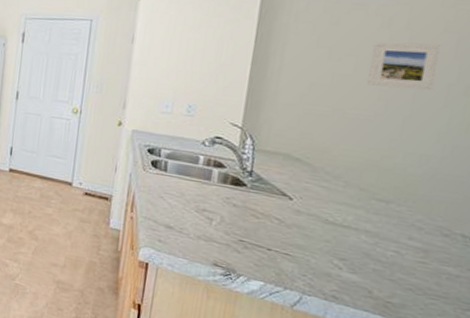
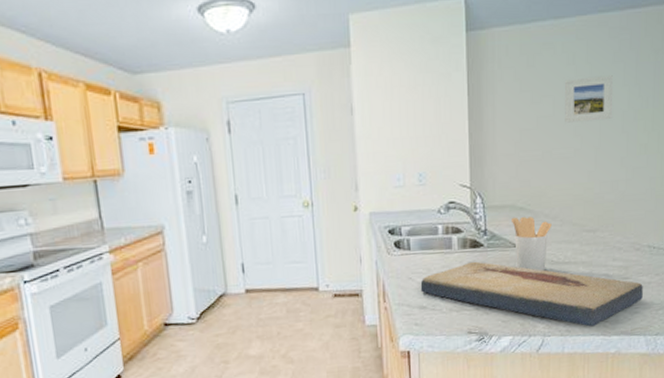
fish fossil: none [170,197,448,303] -> present [420,261,643,327]
utensil holder: none [282,166,333,228] -> present [510,216,552,271]

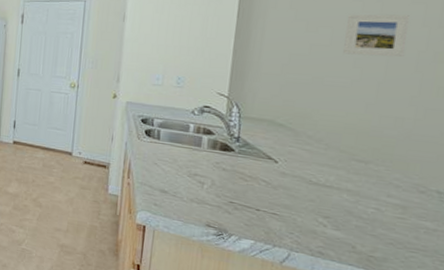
fish fossil: present [420,261,643,327] -> none [164,162,426,257]
utensil holder: present [510,216,552,271] -> none [267,131,315,188]

